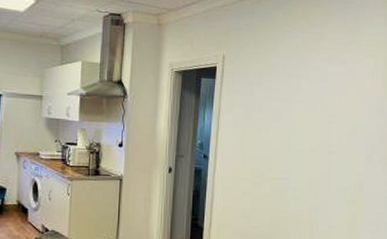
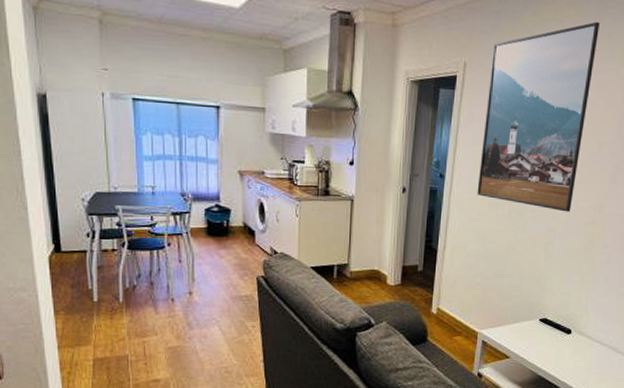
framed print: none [240,19,344,191] -> present [477,21,600,212]

